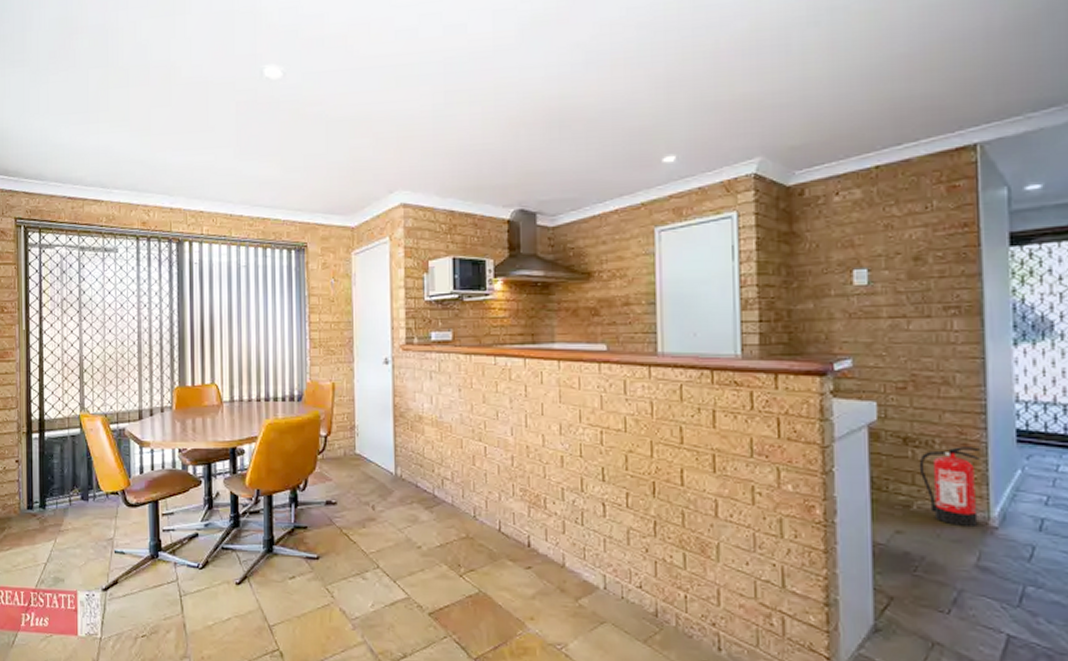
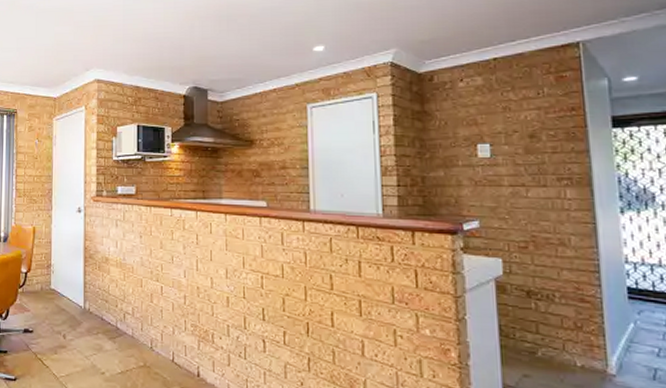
fire extinguisher: present [919,447,980,528] -> none [541,301,597,375]

